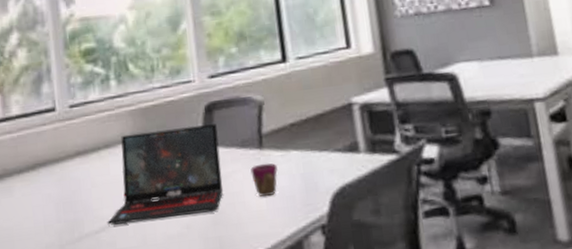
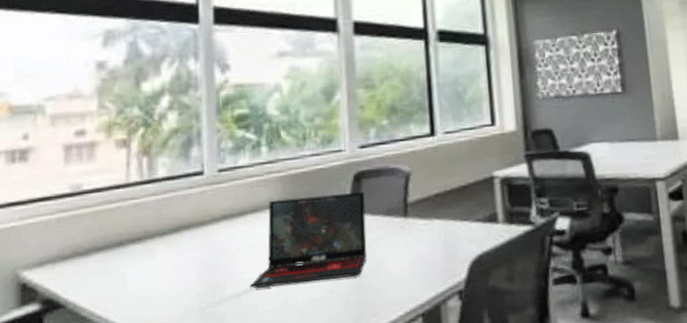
cup: present [250,163,278,197] -> none [395,230,420,263]

